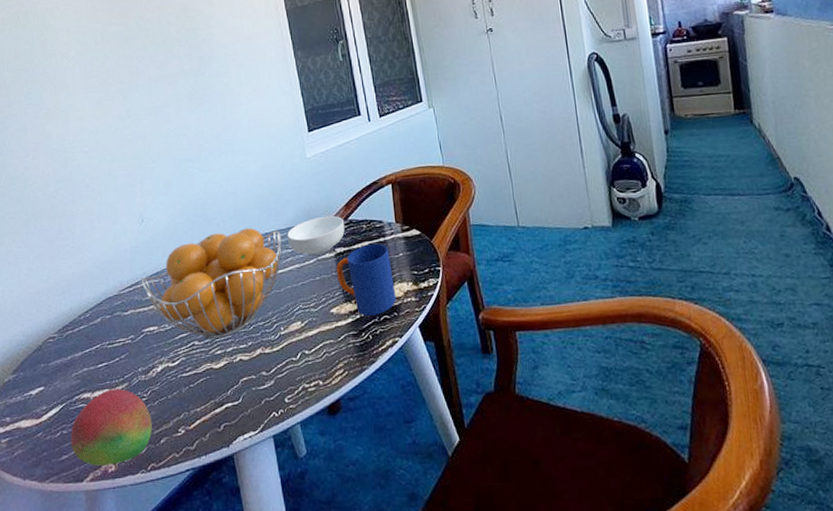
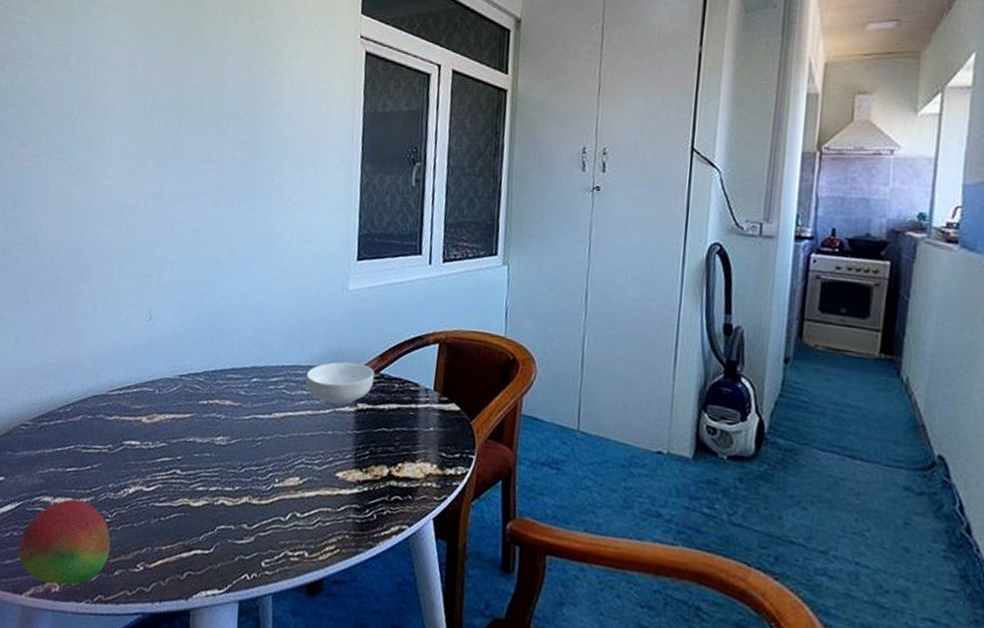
fruit basket: present [141,228,282,340] -> none [133,351,300,474]
mug: present [336,243,397,316] -> none [352,407,419,493]

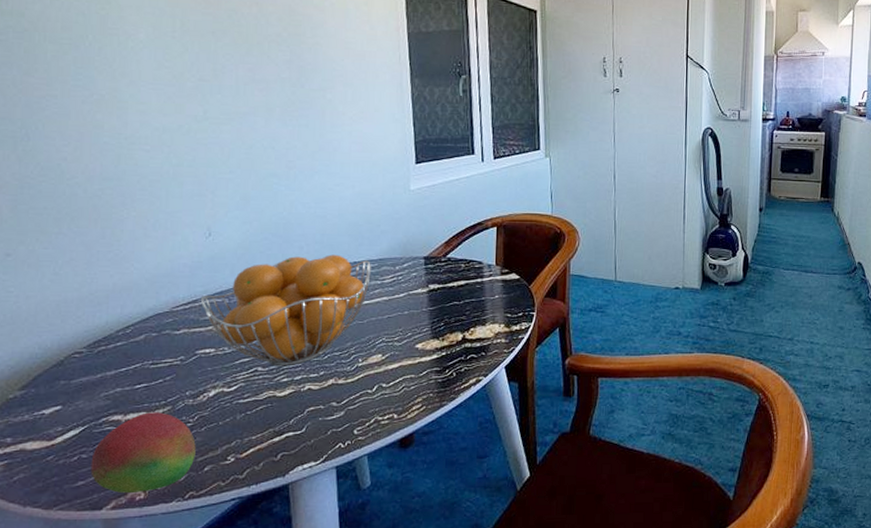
fruit basket: none [133,351,300,474] -> present [200,254,371,367]
cereal bowl: present [305,361,375,406] -> none [378,251,443,289]

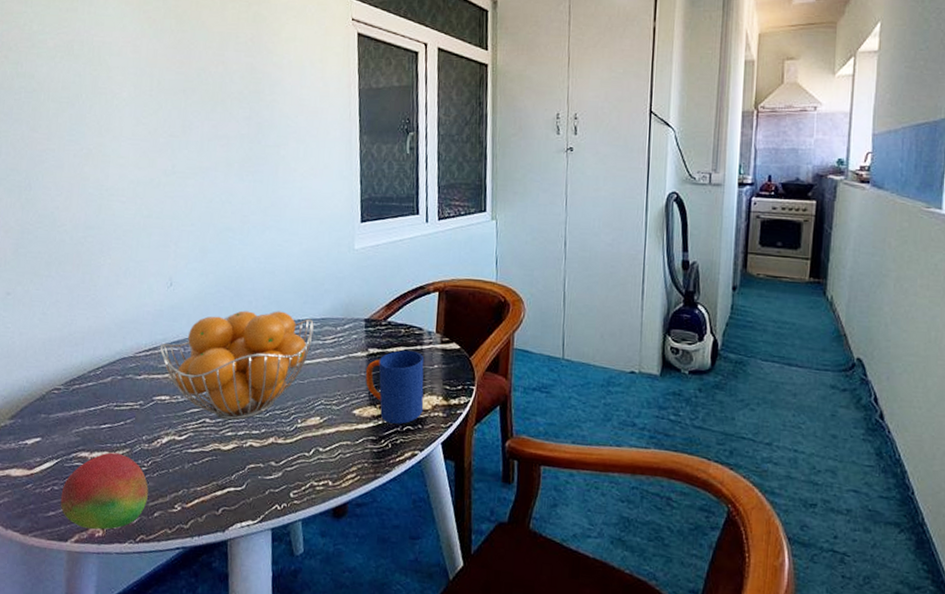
mug: none [426,283,486,353] -> present [365,350,424,424]

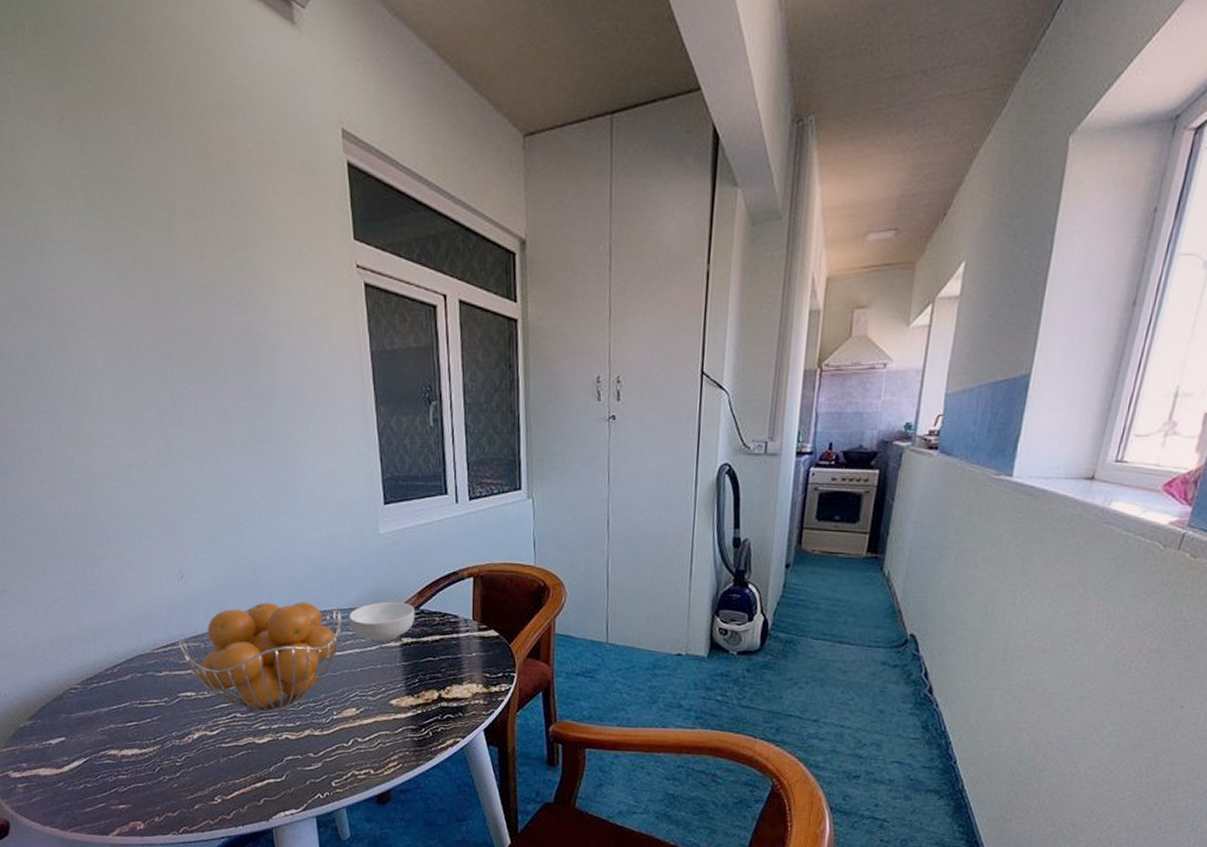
fruit: present [60,452,149,530] -> none [95,749,186,823]
cereal bowl: none [320,312,383,352] -> present [348,601,416,642]
mug: present [365,350,424,424] -> none [400,638,464,713]

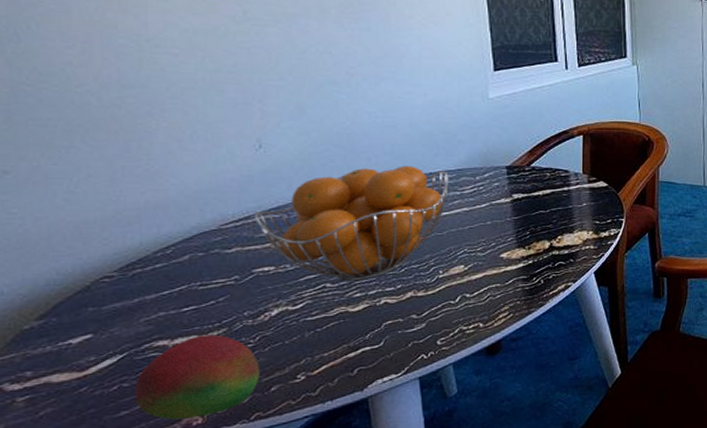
fruit: none [95,749,186,823] -> present [134,334,260,420]
cereal bowl: present [348,601,416,642] -> none [456,160,526,199]

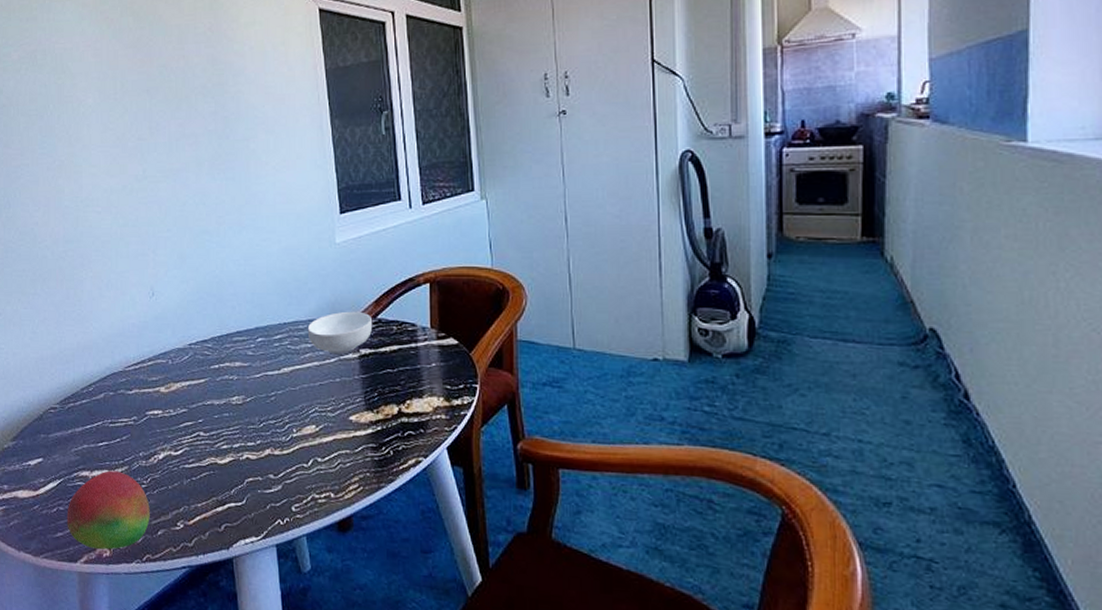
fruit basket: present [253,166,449,282] -> none [148,315,301,433]
cereal bowl: none [456,160,526,199] -> present [307,311,373,354]

